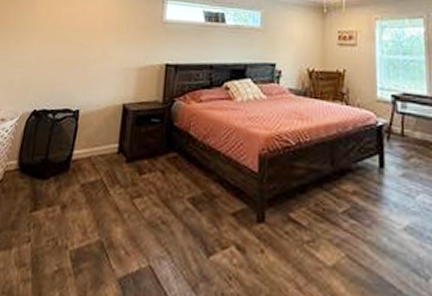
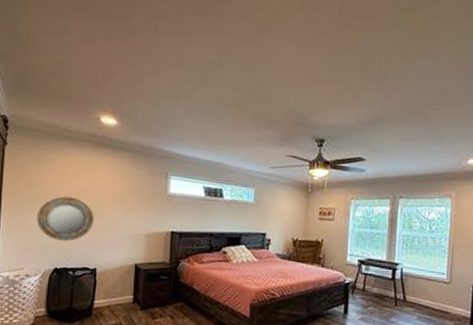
home mirror: none [20,27,83,78] -> present [36,196,95,241]

